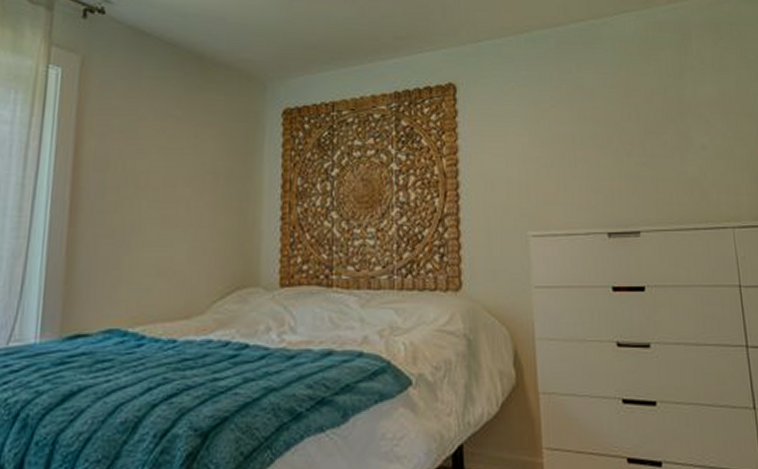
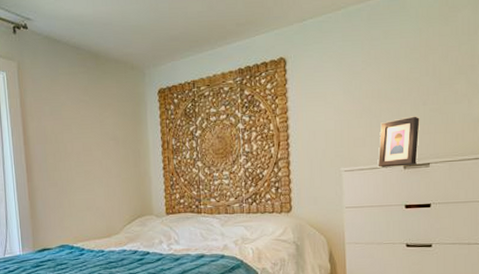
picture frame: none [575,169,625,234] -> present [379,116,420,168]

